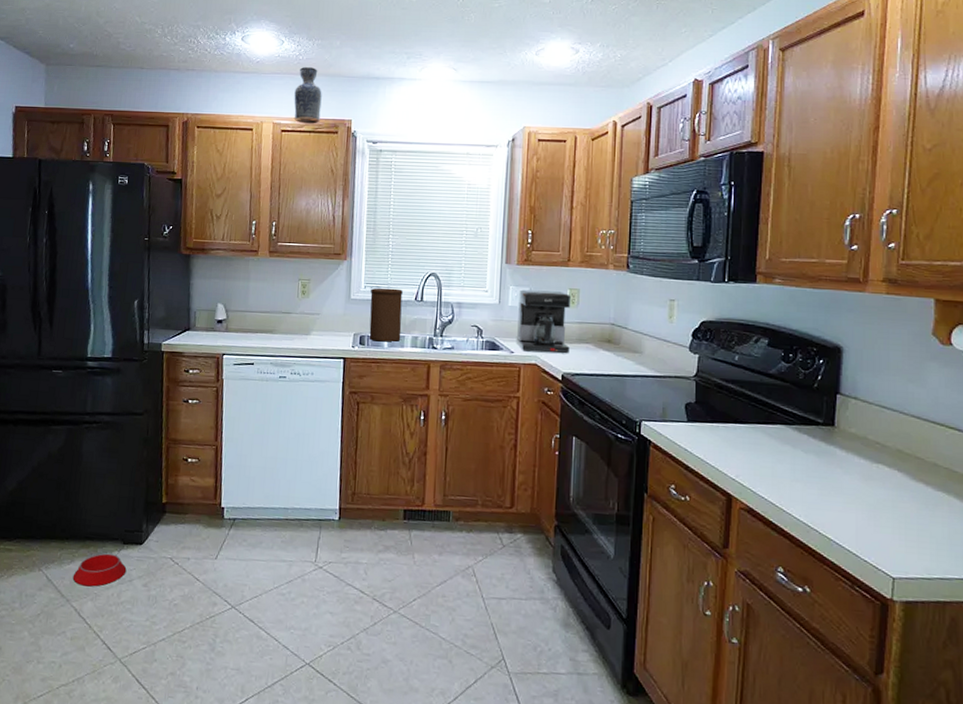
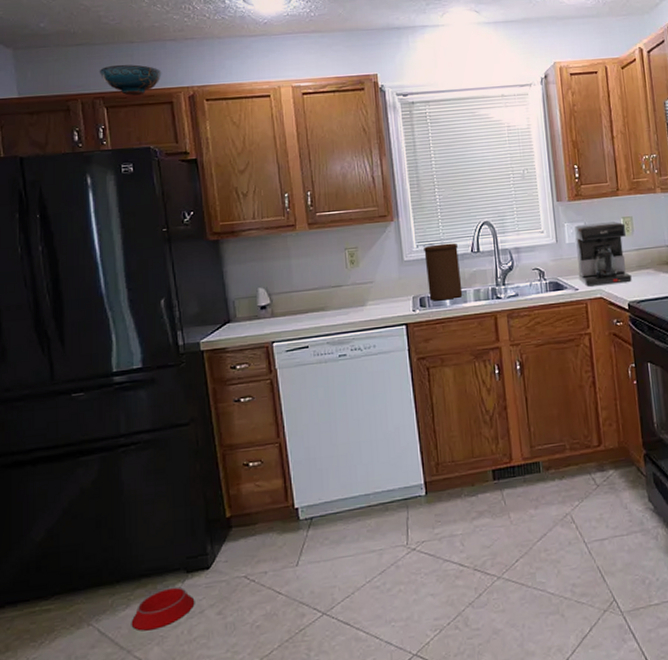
decorative bowl: none [111,87,163,116] -> present [99,64,162,96]
ceramic jug: present [294,66,322,124] -> none [311,22,343,84]

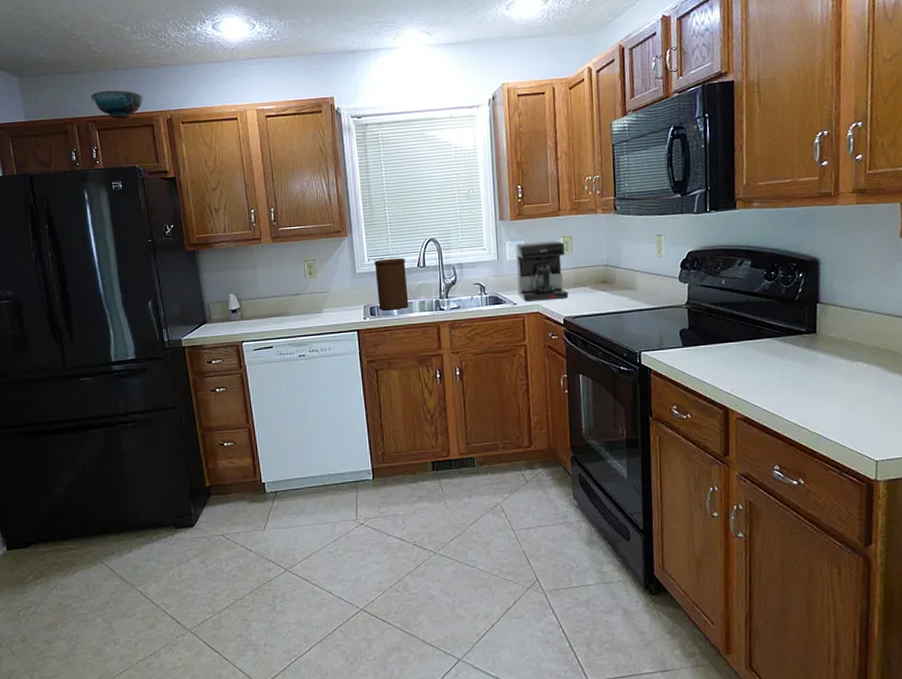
pet bowl: present [131,586,195,631] -> none [133,539,183,571]

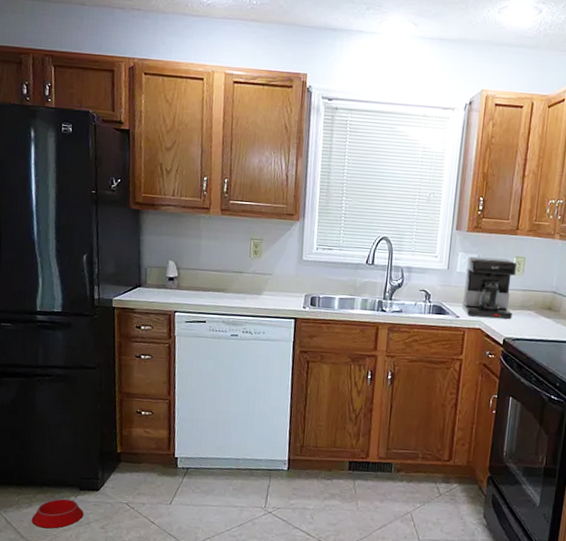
decorative bowl: present [90,90,144,119] -> none [50,25,107,59]
pet bowl: none [133,539,183,571] -> present [31,498,84,529]
canister: present [374,257,409,311] -> none [320,249,354,304]

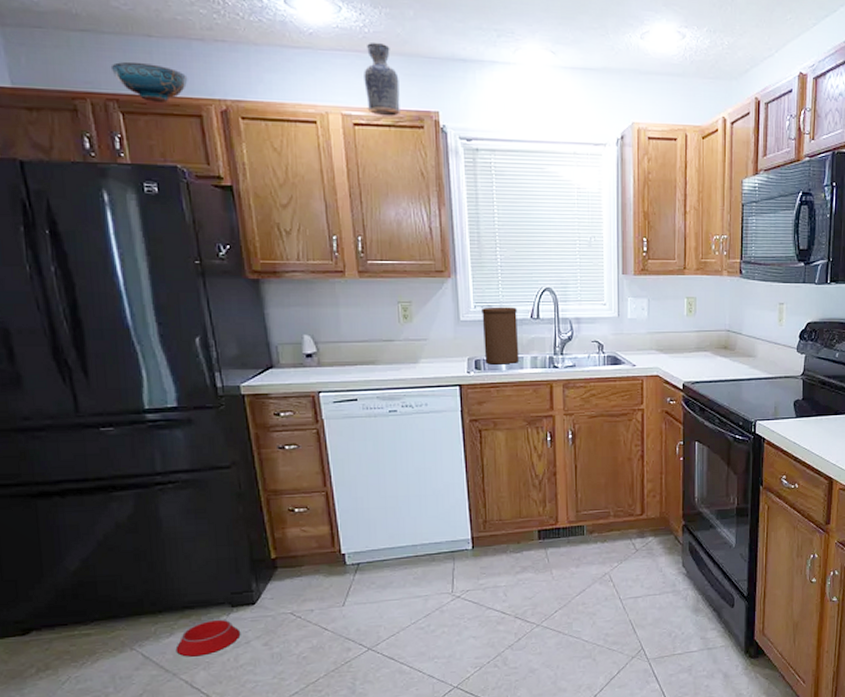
decorative bowl: none [50,25,107,59] -> present [110,61,188,103]
ceramic jug: none [247,12,277,77] -> present [364,42,400,117]
canister: none [320,249,354,304] -> present [482,306,520,365]
coffee maker: present [461,256,518,320] -> none [637,301,689,365]

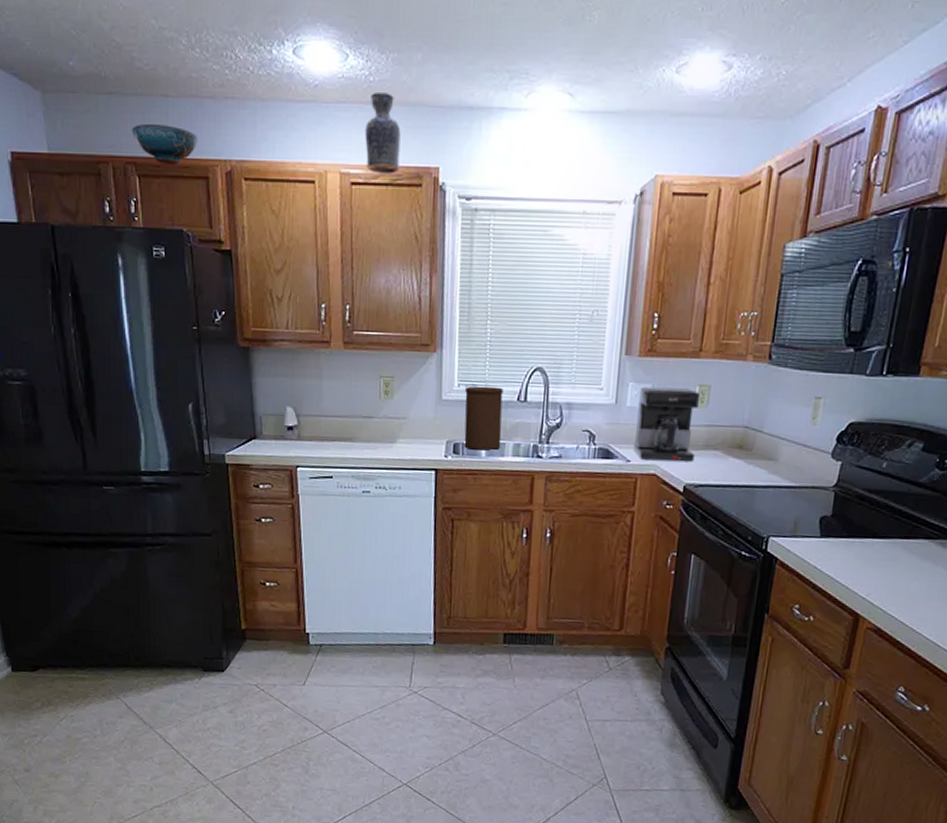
pet bowl: present [175,619,241,657] -> none [153,680,210,714]
coffee maker: none [637,301,689,365] -> present [633,386,701,463]

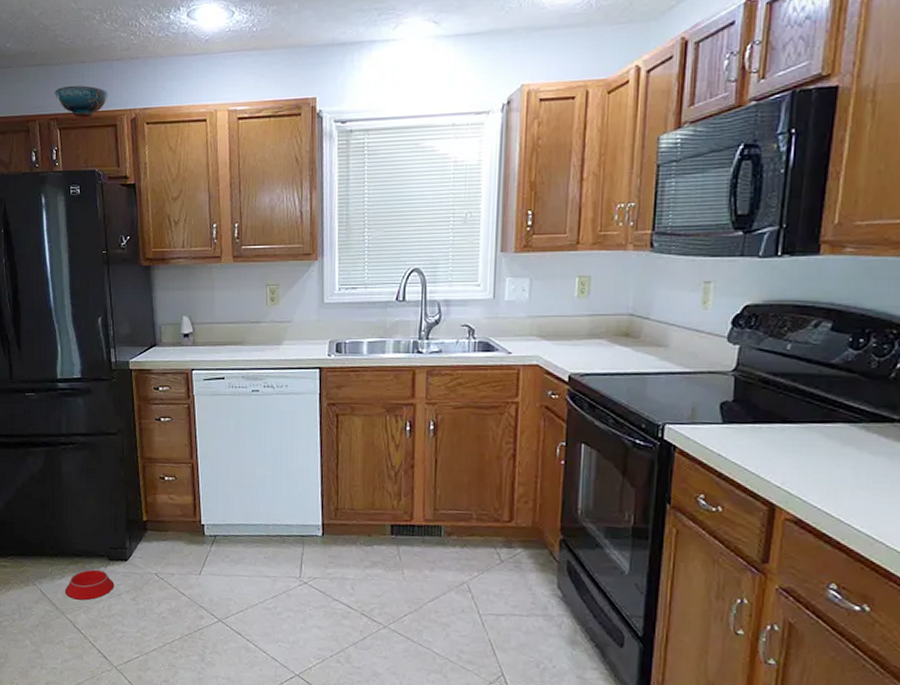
pet bowl: none [153,680,210,714] -> present [65,569,115,601]
ceramic jug: present [365,91,401,174] -> none [249,38,281,108]
canister: present [464,385,503,451] -> none [346,288,382,348]
coffee maker: present [633,386,701,463] -> none [514,280,581,353]

